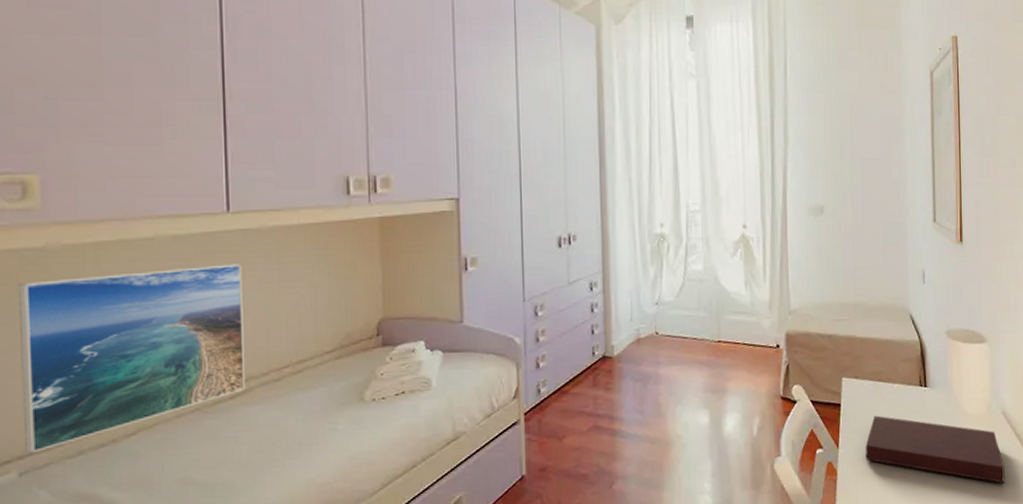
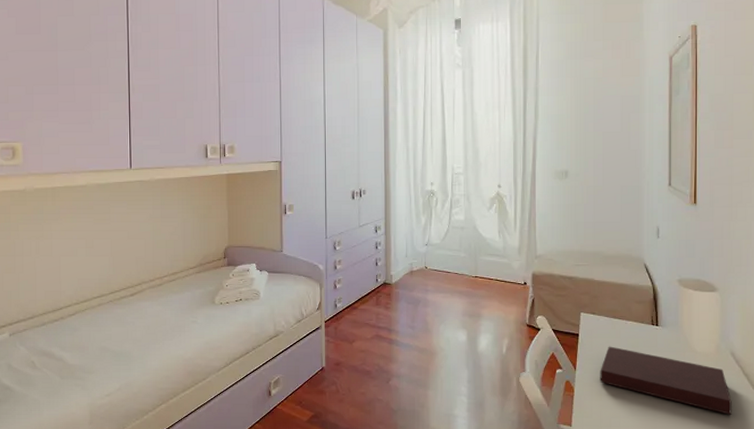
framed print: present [19,264,245,454] -> none [10,204,139,322]

